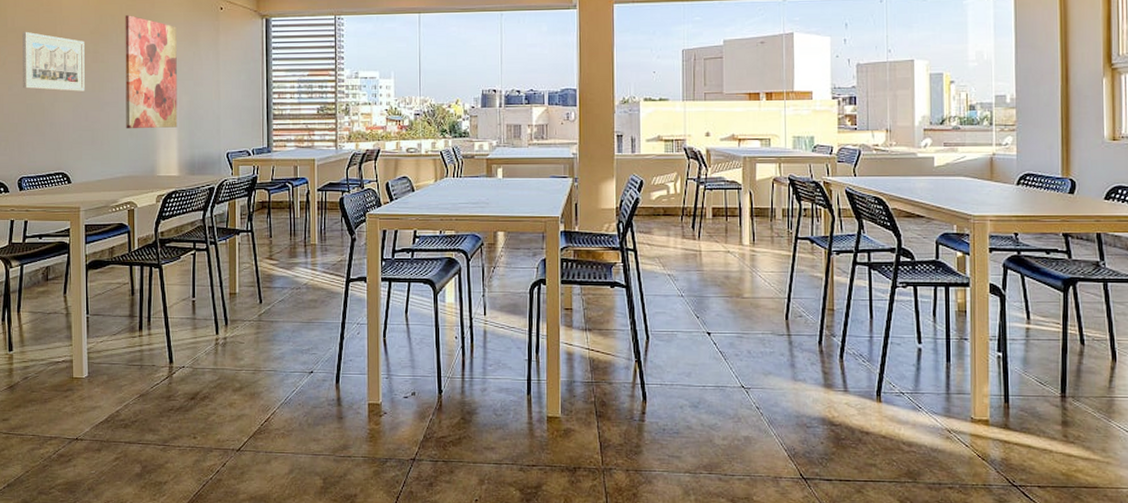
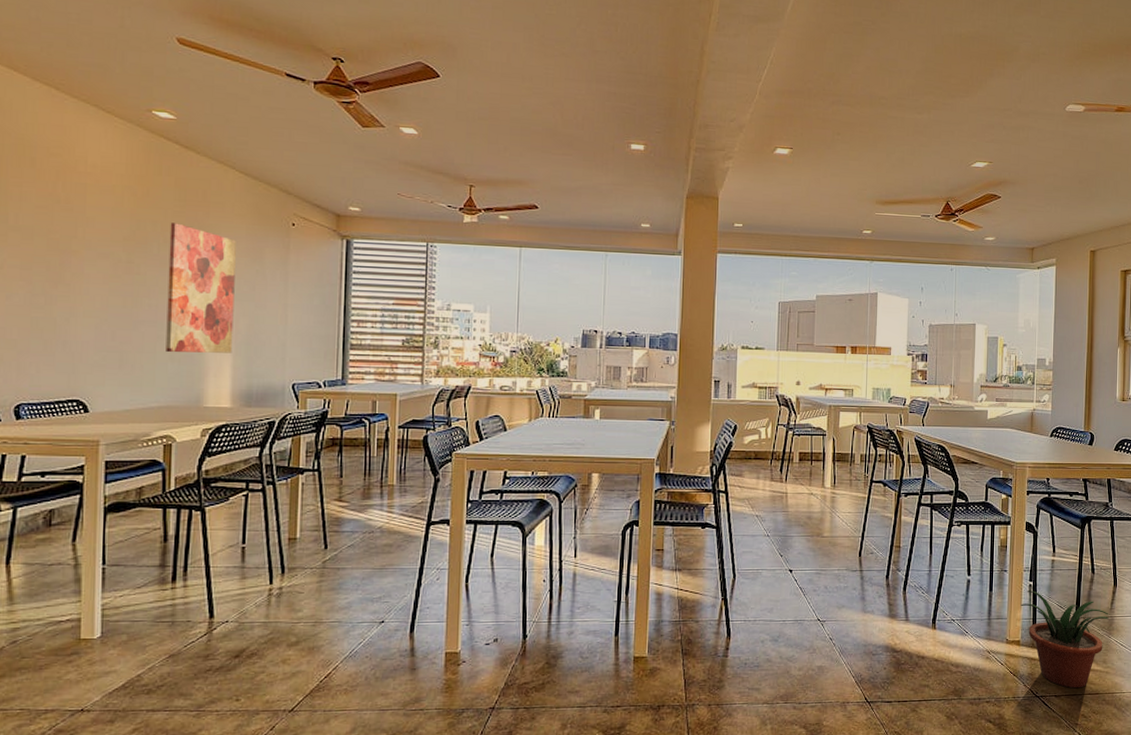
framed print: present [22,31,85,92] -> none [27,231,115,306]
potted plant: none [987,363,1107,480] -> present [1020,590,1109,689]

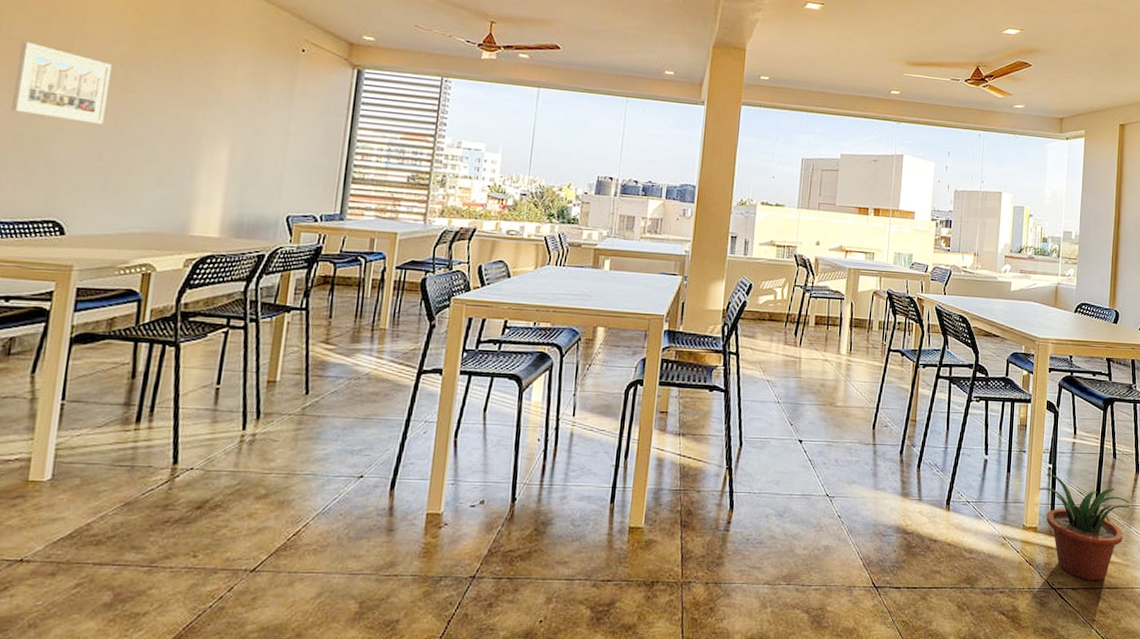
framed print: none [27,231,115,306] -> present [11,41,112,124]
wall art: present [166,222,236,353] -> none [155,41,242,181]

